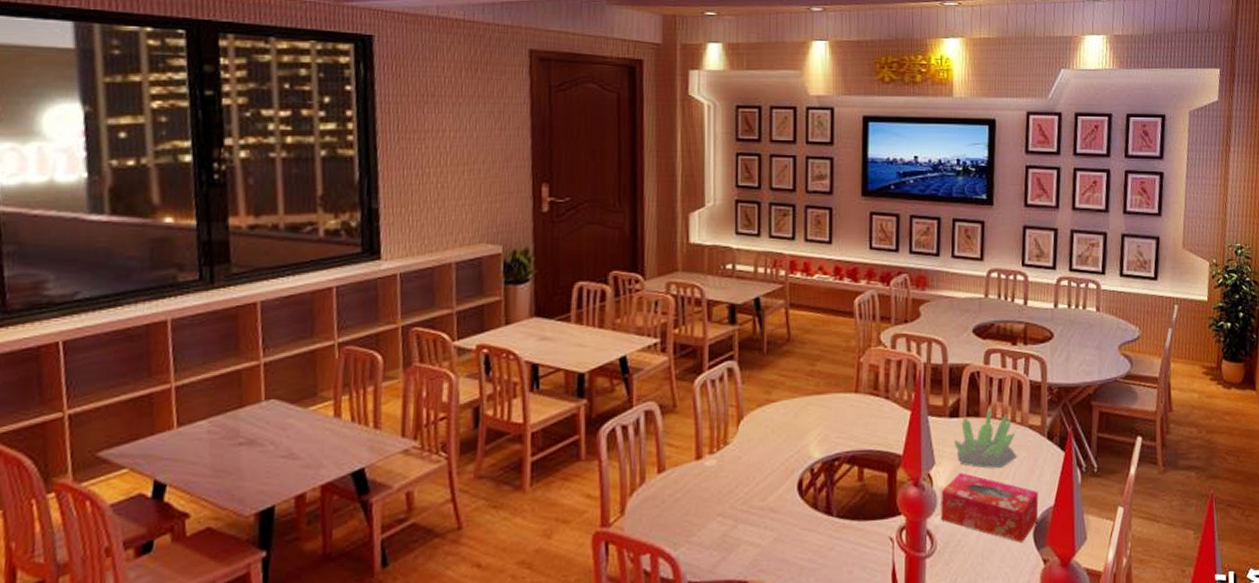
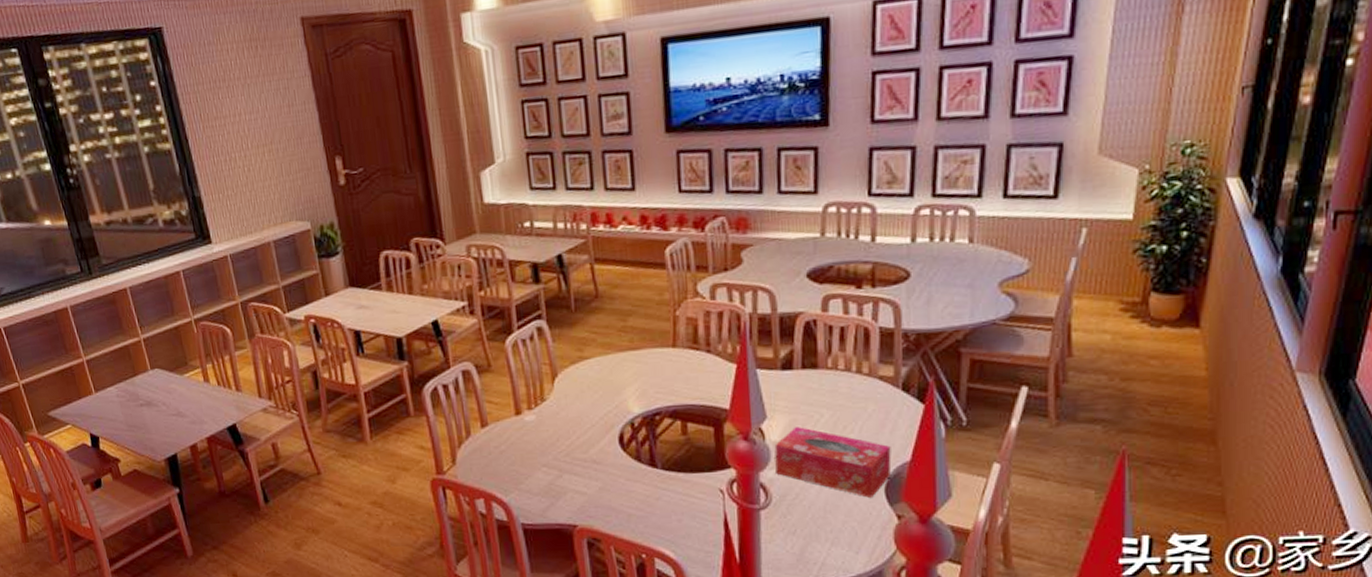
succulent plant: present [953,408,1016,469] -> none [787,359,863,423]

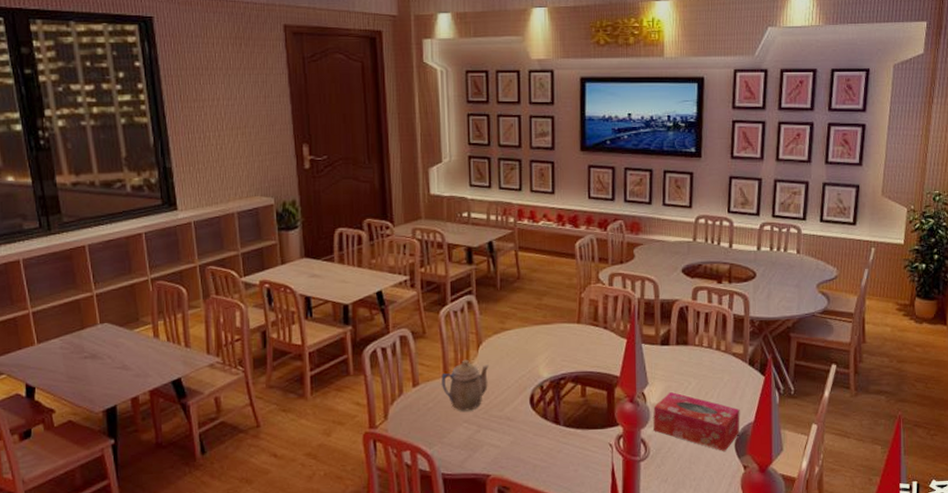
teapot: none [513,394,568,454] -> present [441,359,489,411]

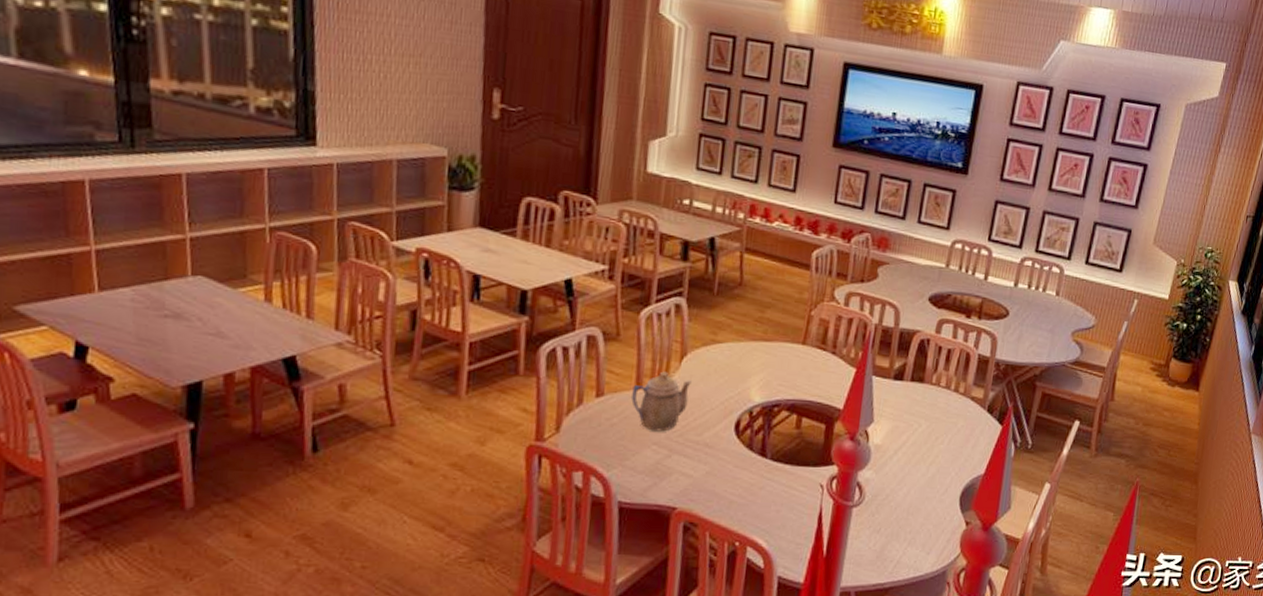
tissue box: present [653,391,740,452] -> none [872,432,971,505]

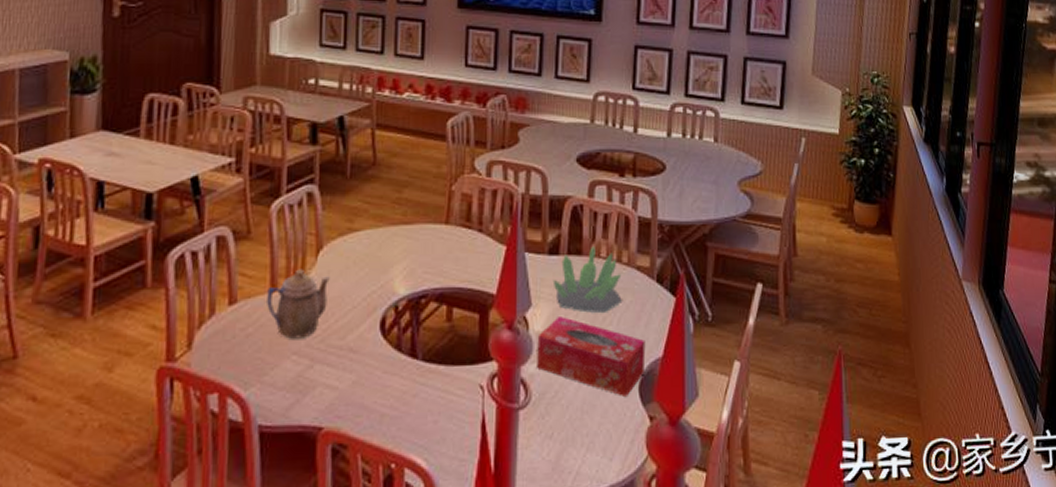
tissue box: none [872,432,971,505] -> present [537,315,646,398]
succulent plant: none [894,376,957,434] -> present [552,246,622,314]

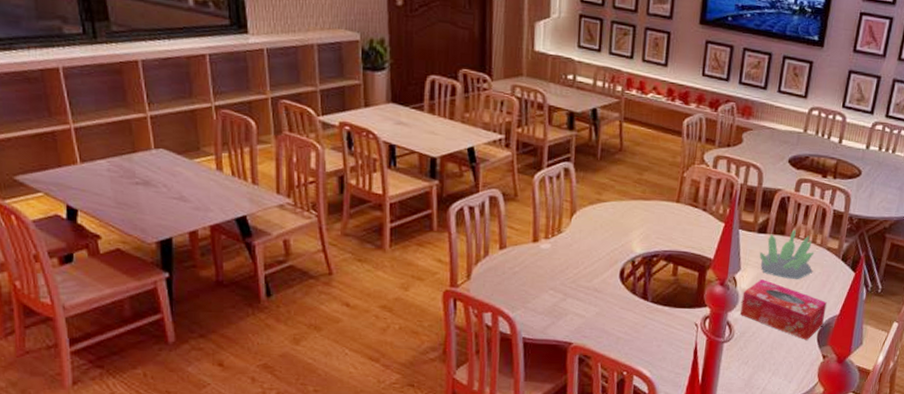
teapot: present [267,269,330,339] -> none [530,227,581,279]

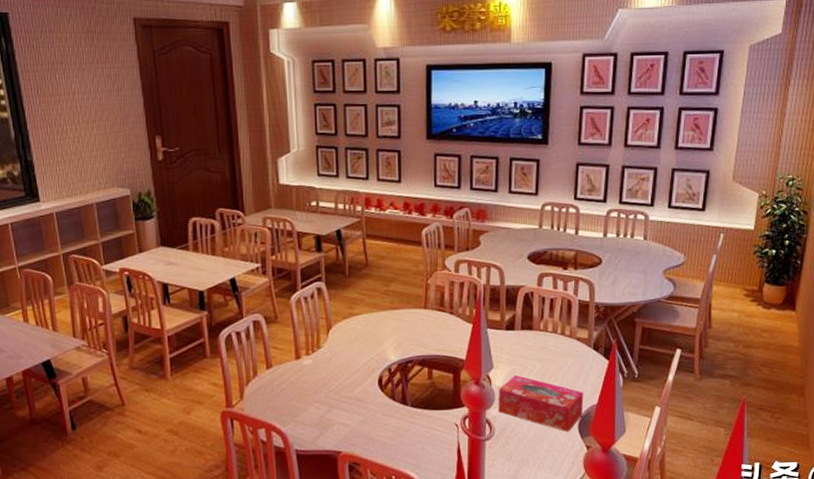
succulent plant: present [759,229,815,280] -> none [509,323,565,373]

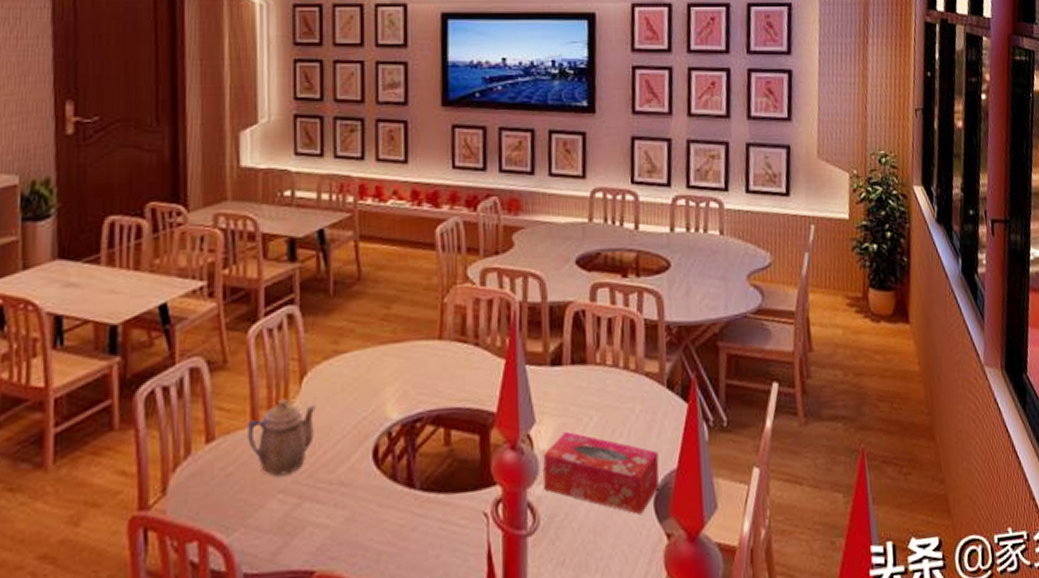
teapot: none [293,343,339,392] -> present [248,398,316,476]

